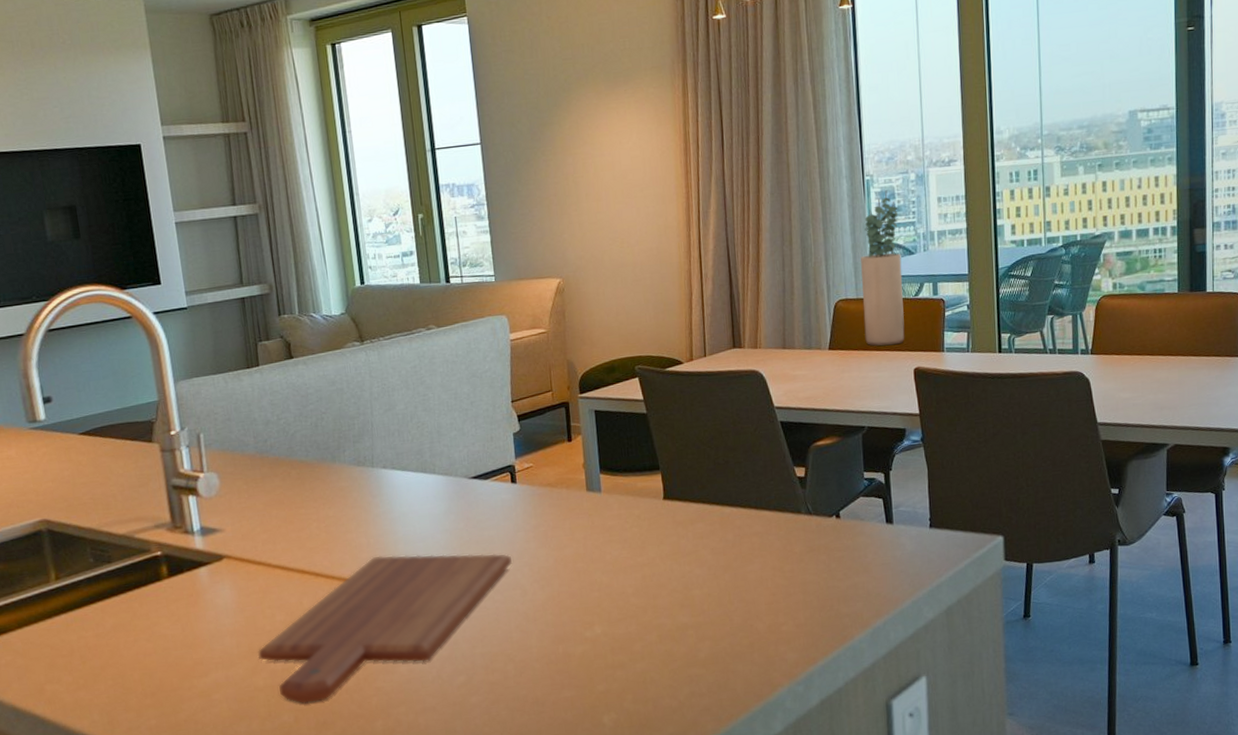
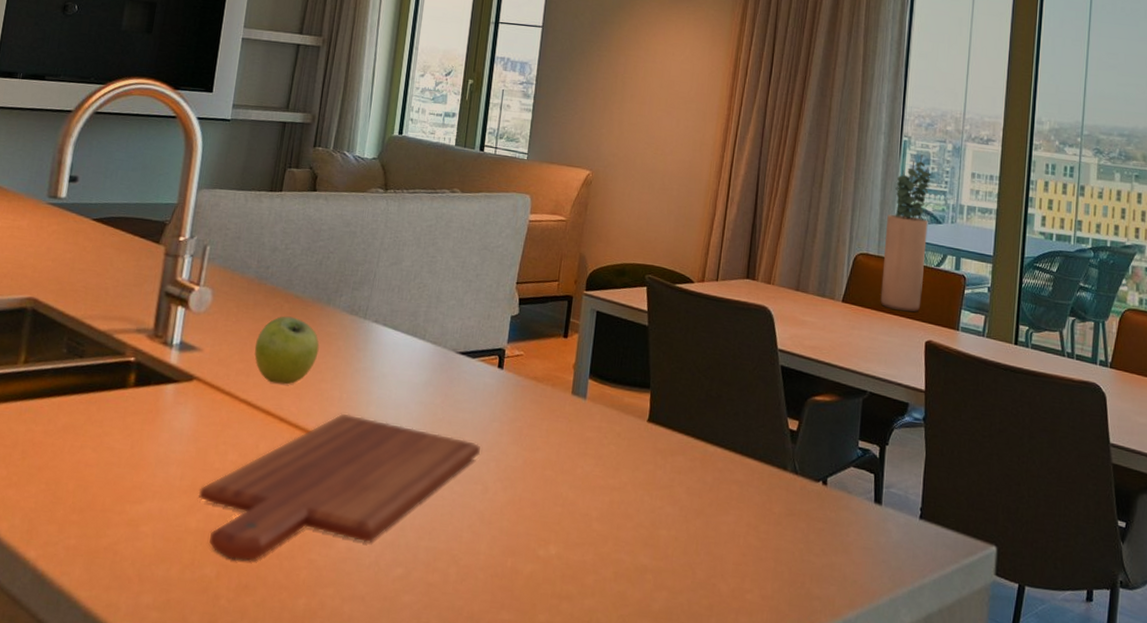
fruit: none [273,480,336,545] -> present [254,316,320,385]

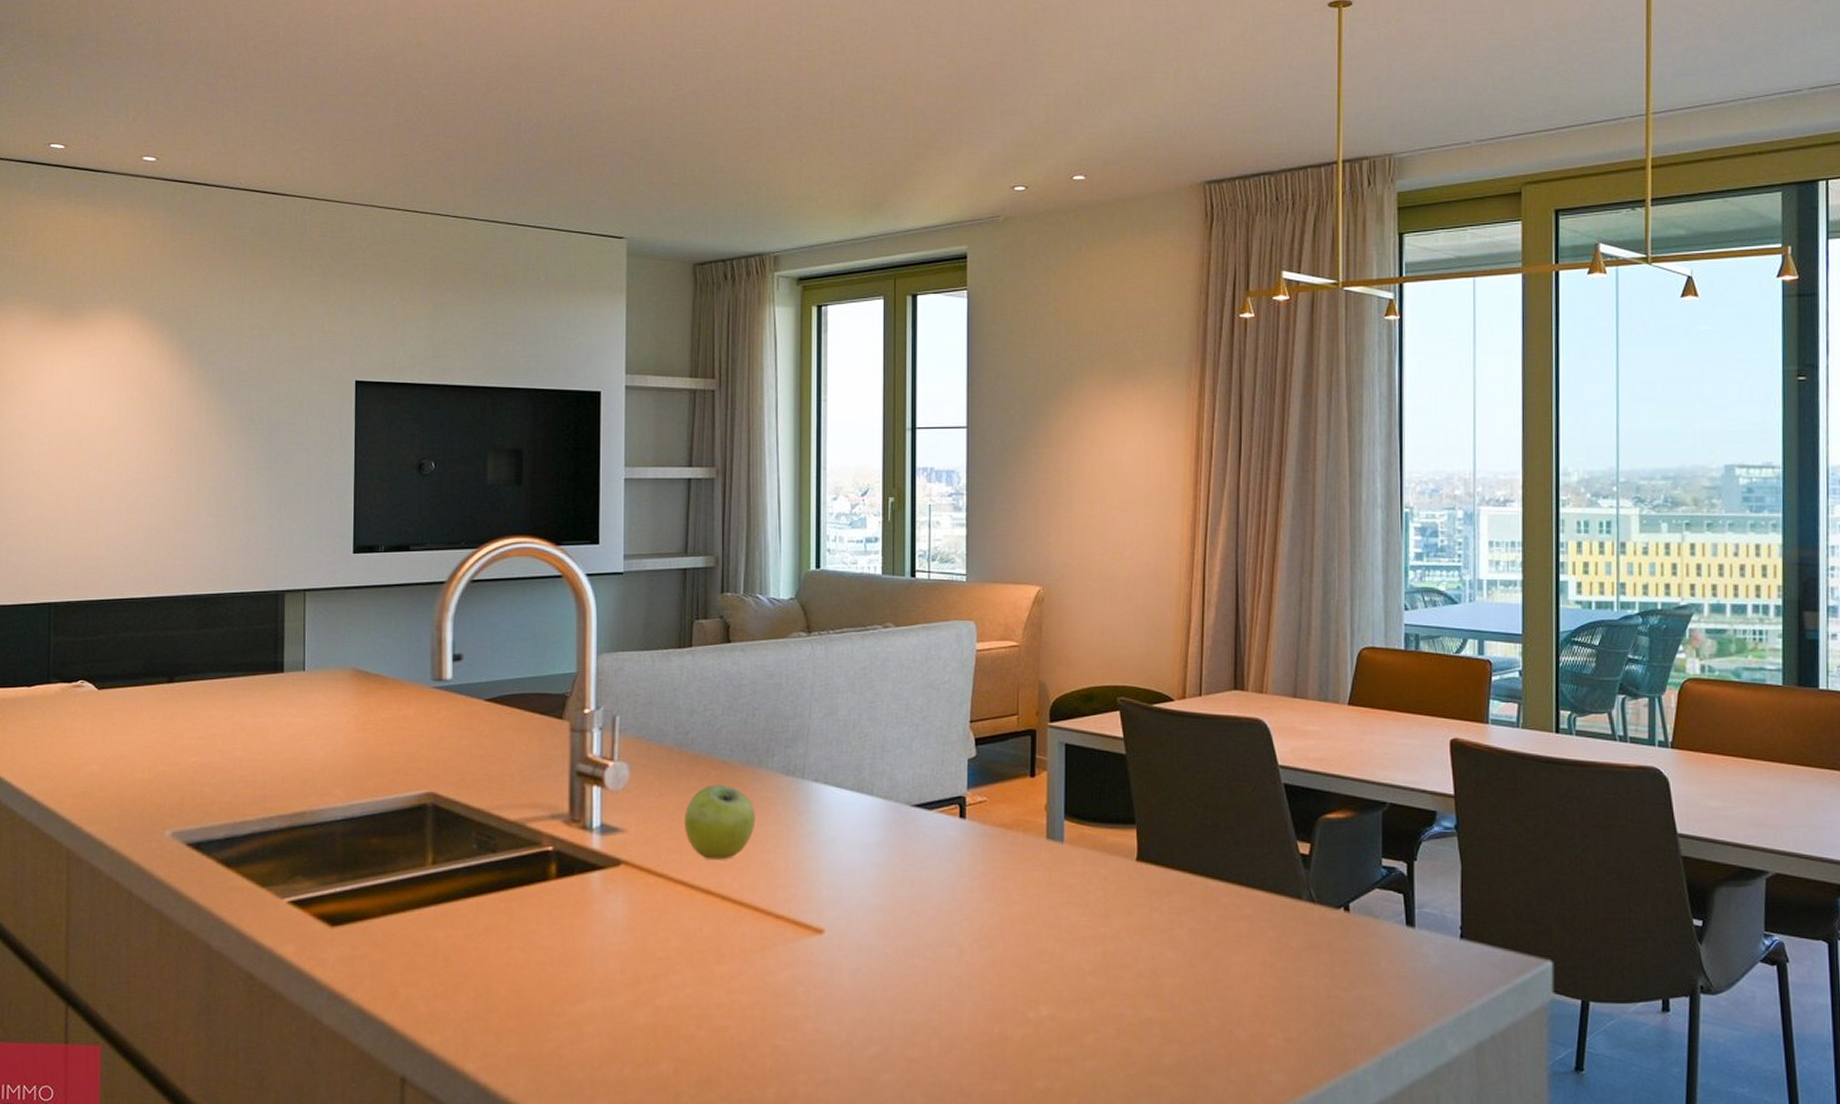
cutting board: present [199,413,481,561] -> none [644,884,951,1053]
vase: present [880,154,931,313] -> none [1392,526,1442,709]

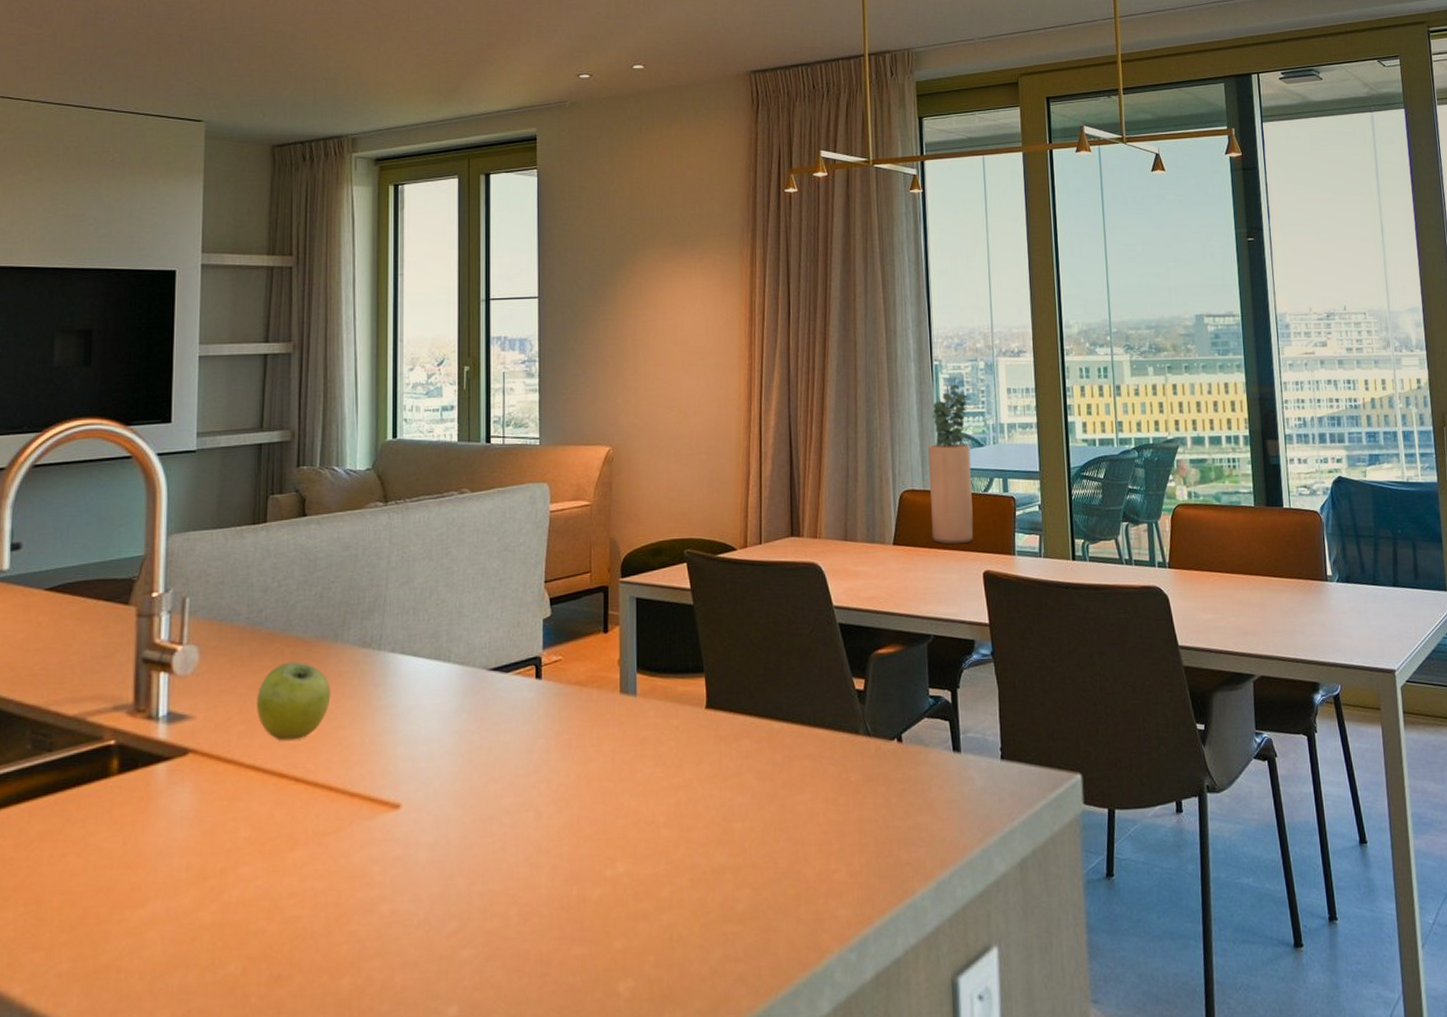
vase: none [1392,526,1442,709] -> present [928,377,974,545]

